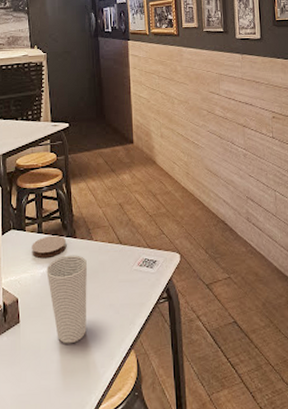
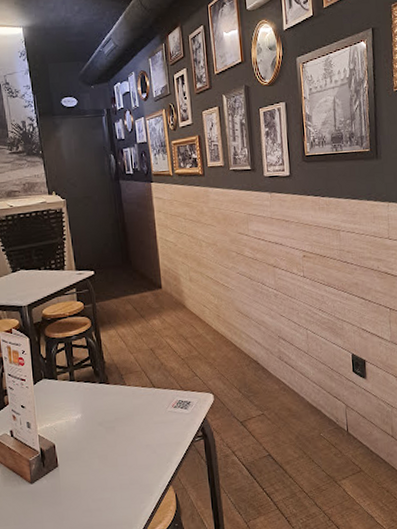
coaster: present [32,235,67,258] -> none [65,382,100,405]
cup: present [46,255,87,344] -> none [81,400,125,484]

